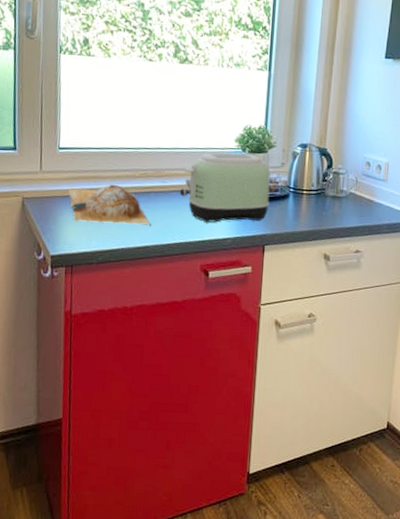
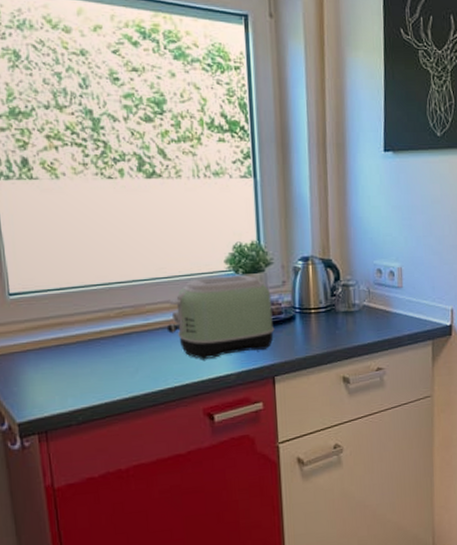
chopping board: present [69,184,151,226] -> none [29,329,137,379]

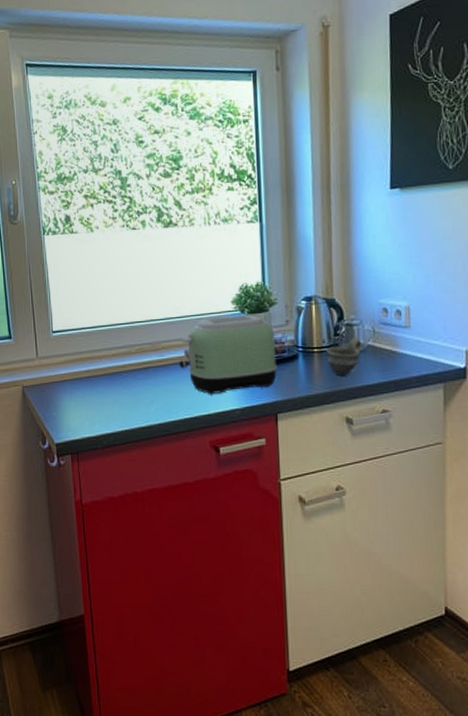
cup: none [323,298,358,336] -> present [326,338,362,375]

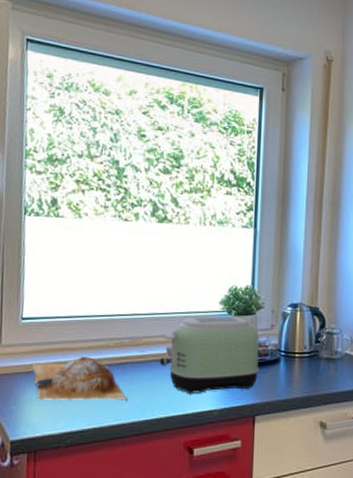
chopping board: none [67,363,153,406] -> present [33,356,127,401]
cup: present [326,338,362,375] -> none [307,346,340,381]

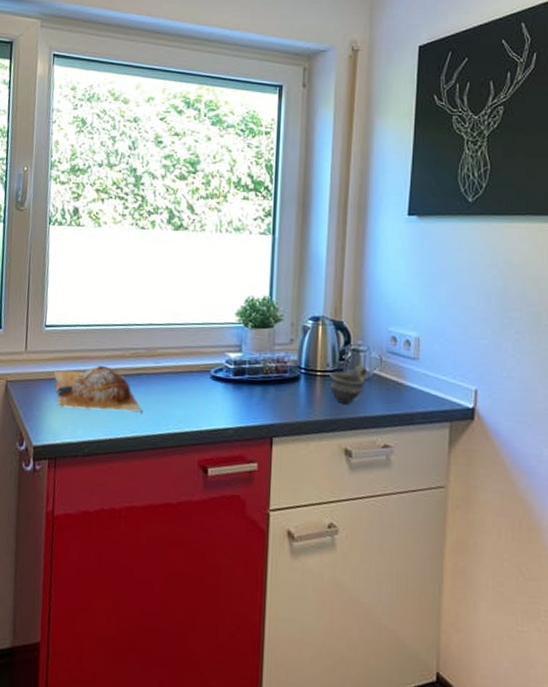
toaster: present [159,316,260,395] -> none [174,328,278,410]
cup: none [307,346,340,381] -> present [329,364,368,403]

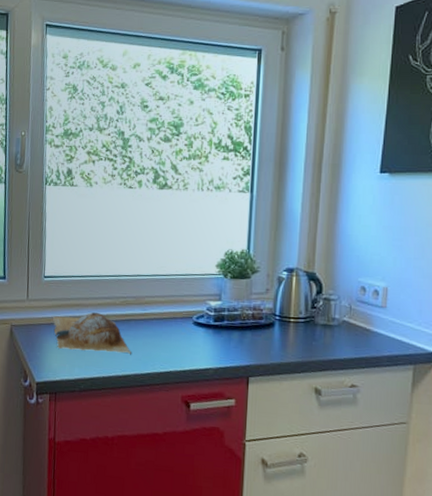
cup: present [329,364,368,403] -> none [302,312,338,347]

